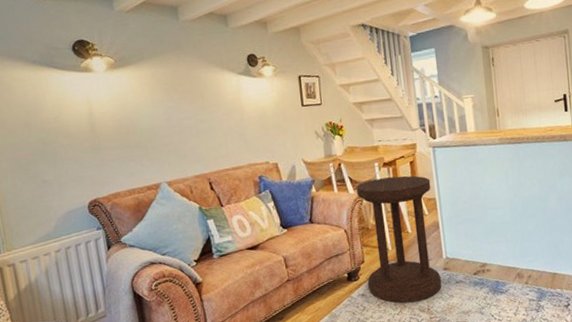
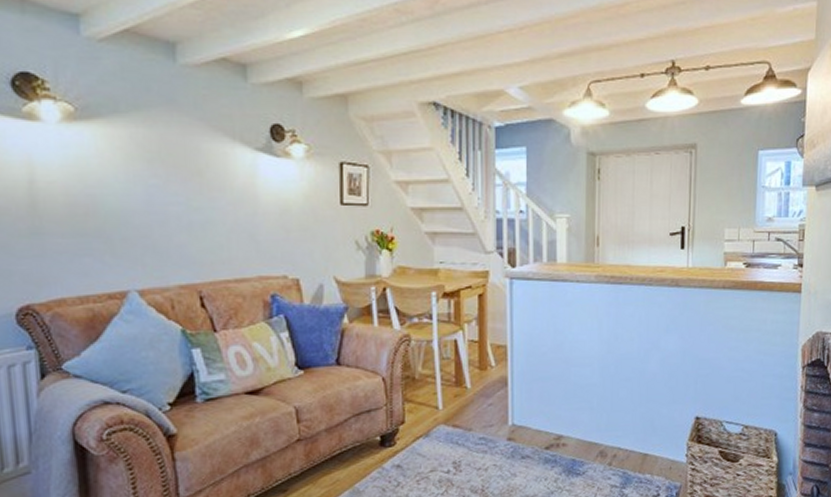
side table: present [356,176,442,304] -> none [404,312,504,481]

